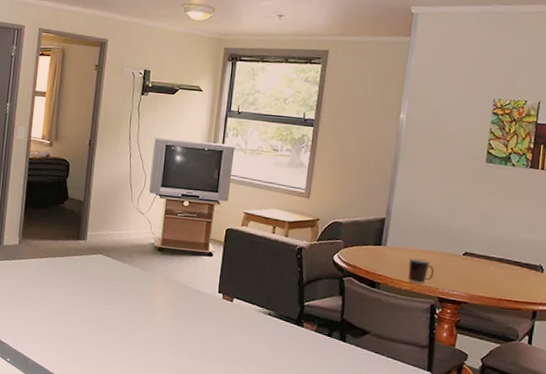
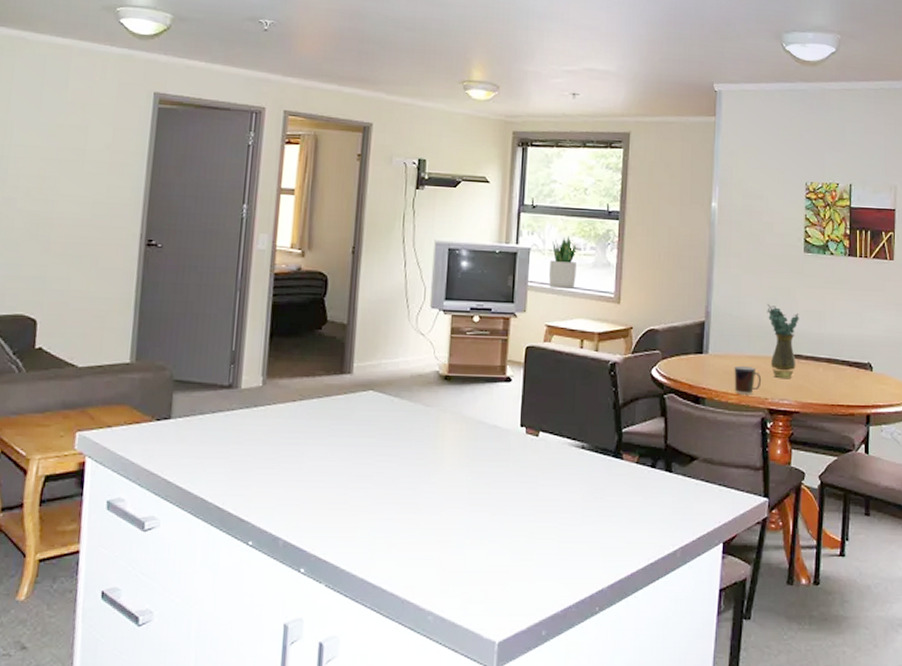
planter: none [249,138,276,183] -> present [549,235,578,289]
vase: none [443,207,476,274] -> present [767,304,799,379]

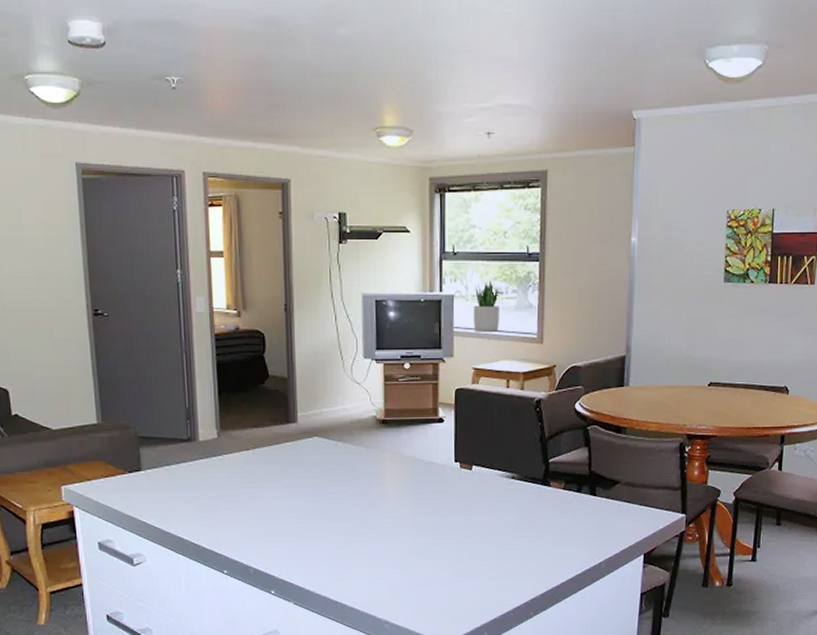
mug: present [734,365,762,395] -> none [654,395,681,423]
vase: present [767,304,799,379] -> none [686,336,718,406]

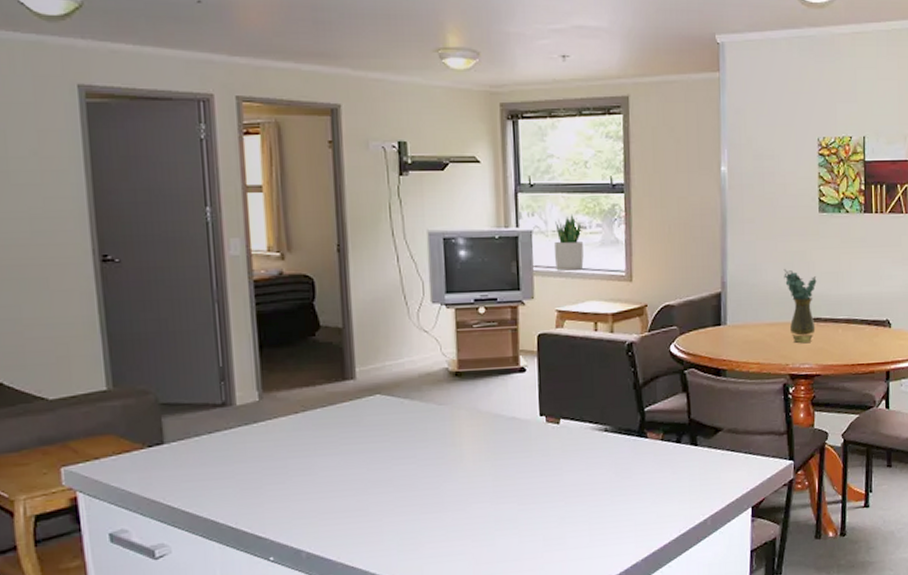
vase: none [686,336,718,406] -> present [783,269,817,344]

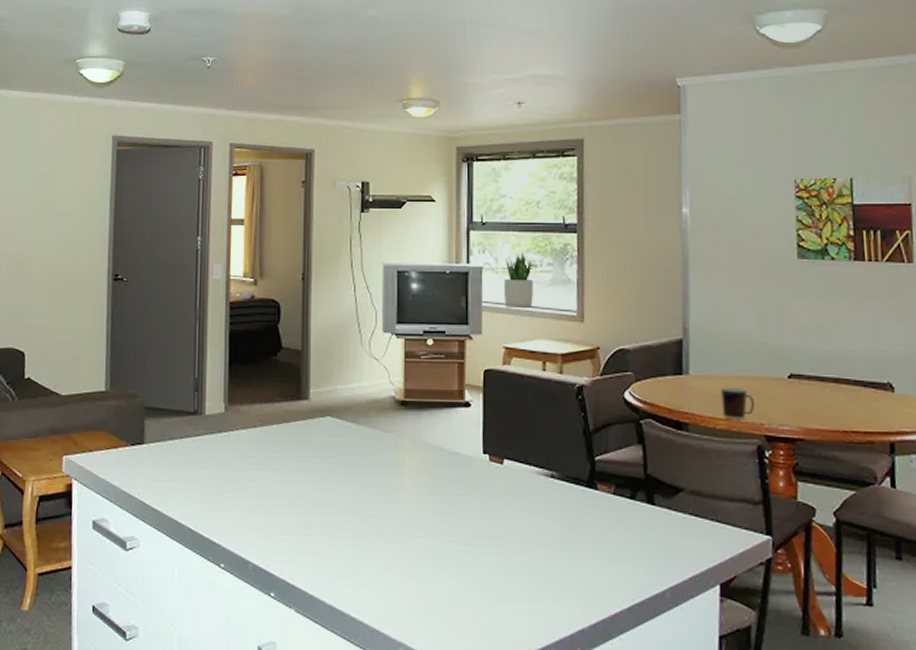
mug: none [754,333,782,363] -> present [721,387,755,420]
vase: present [783,269,817,344] -> none [756,318,797,402]

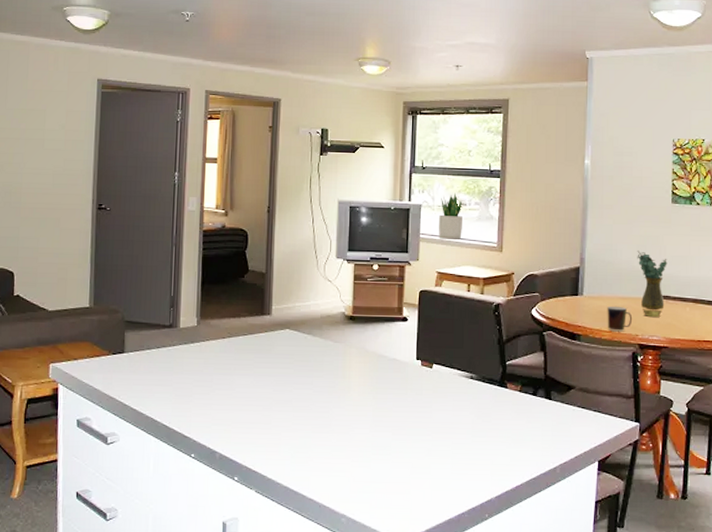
vase: none [756,318,797,402] -> present [637,251,667,318]

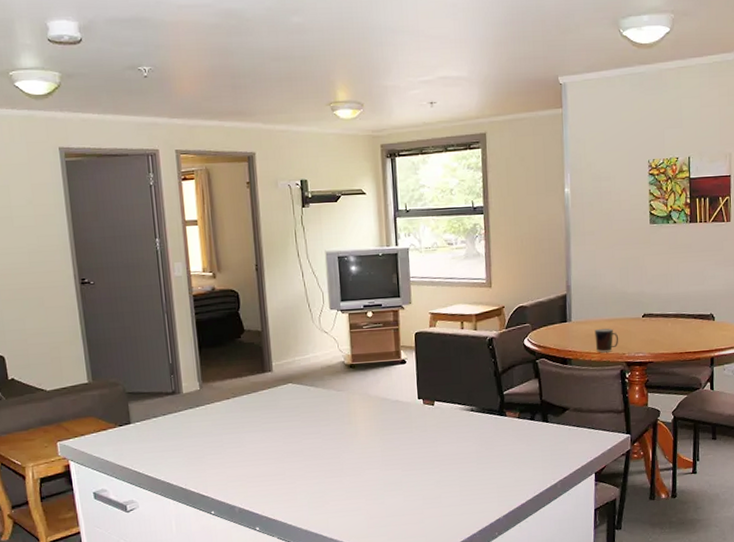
planter: present [439,193,464,239] -> none [427,233,451,280]
vase: present [637,251,667,318] -> none [620,273,649,336]

